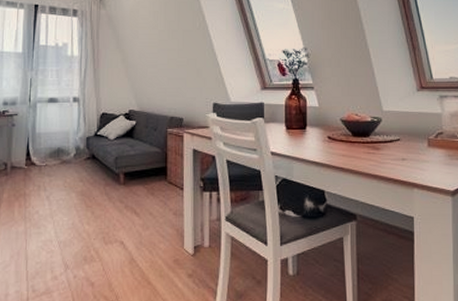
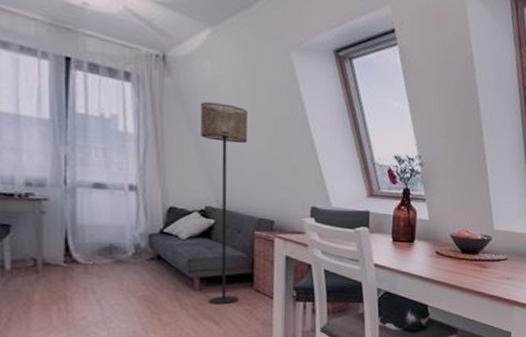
floor lamp: none [125,24,162,197] -> present [199,101,248,305]

